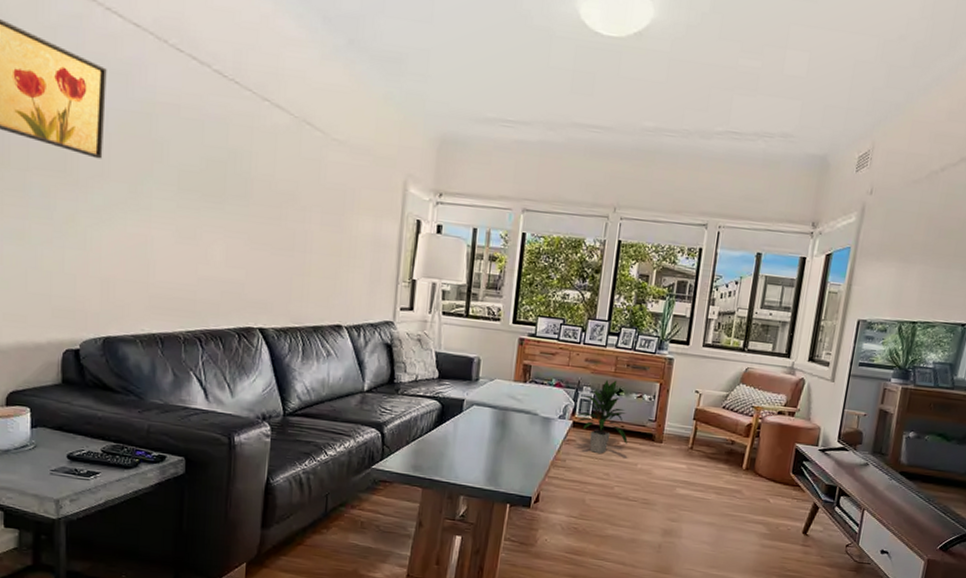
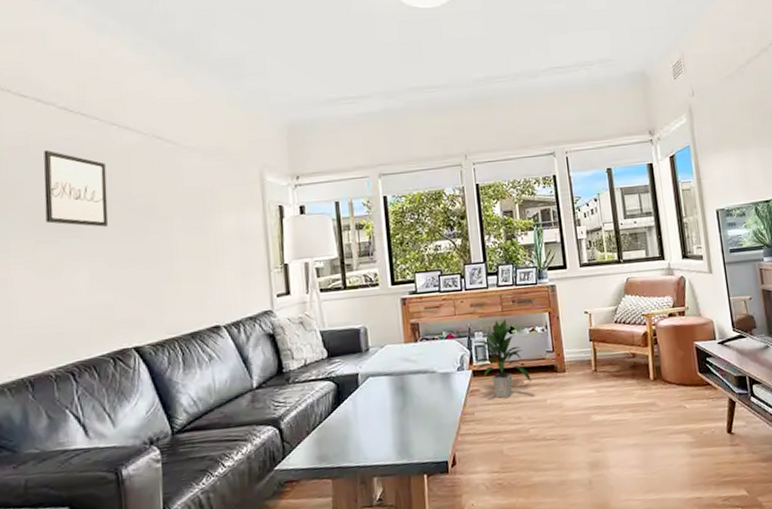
wall art: none [189,112,253,205] -> present [44,149,108,227]

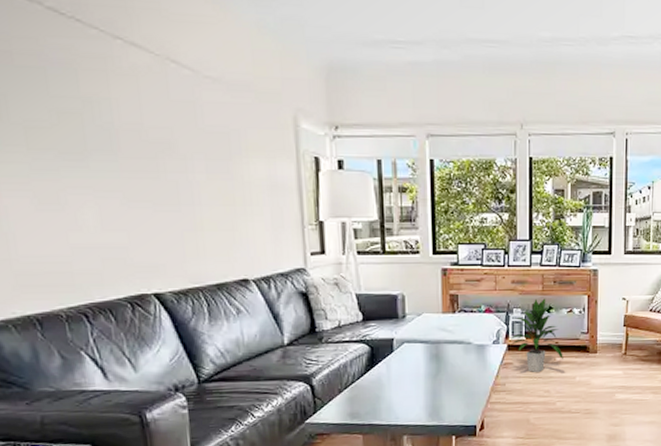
wall art: present [44,149,108,227] -> none [32,58,117,159]

